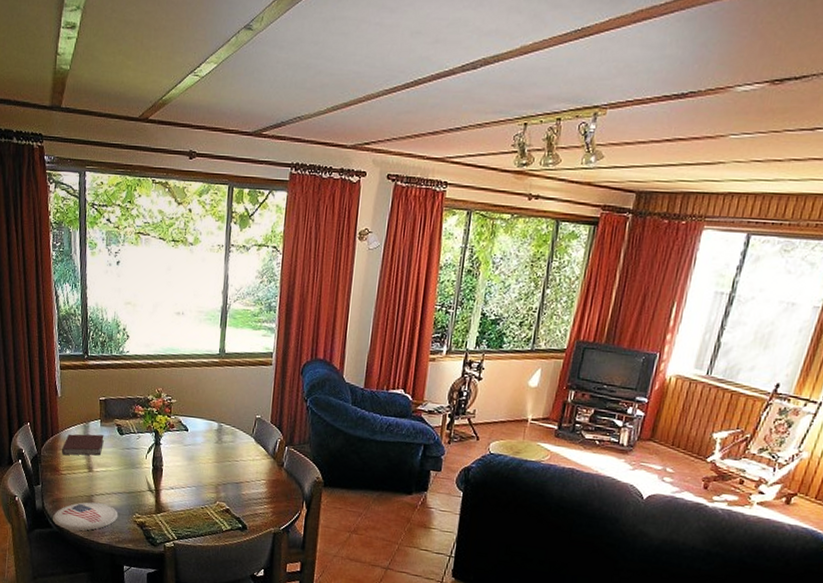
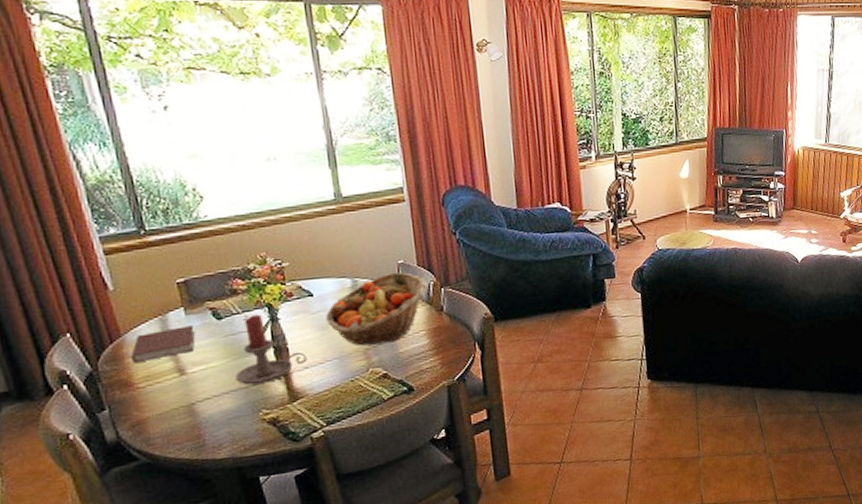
plate: present [53,502,119,531] -> none [137,409,238,456]
candle holder: none [123,436,174,493] -> present [235,314,308,385]
fruit basket: none [193,424,275,484] -> present [325,272,427,346]

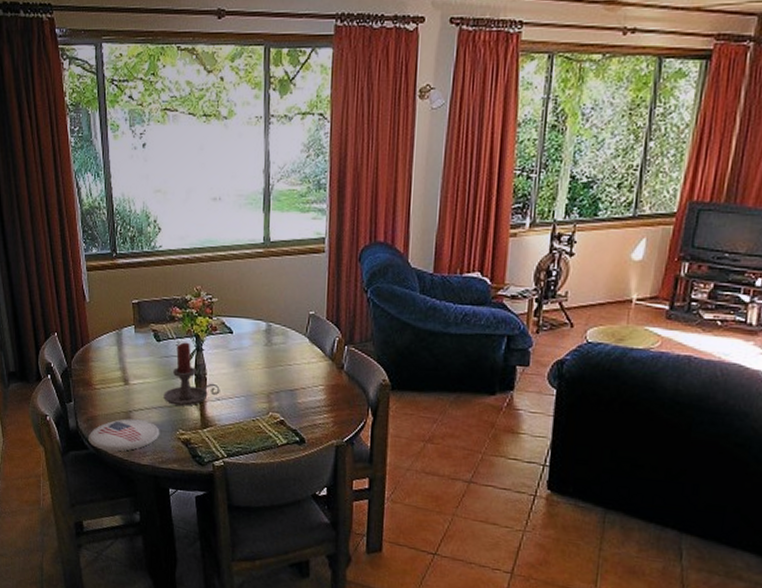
notebook: present [131,325,196,364] -> none [94,342,139,368]
plate: none [137,409,238,456] -> present [89,419,160,452]
fruit basket: present [325,272,427,346] -> none [239,322,333,391]

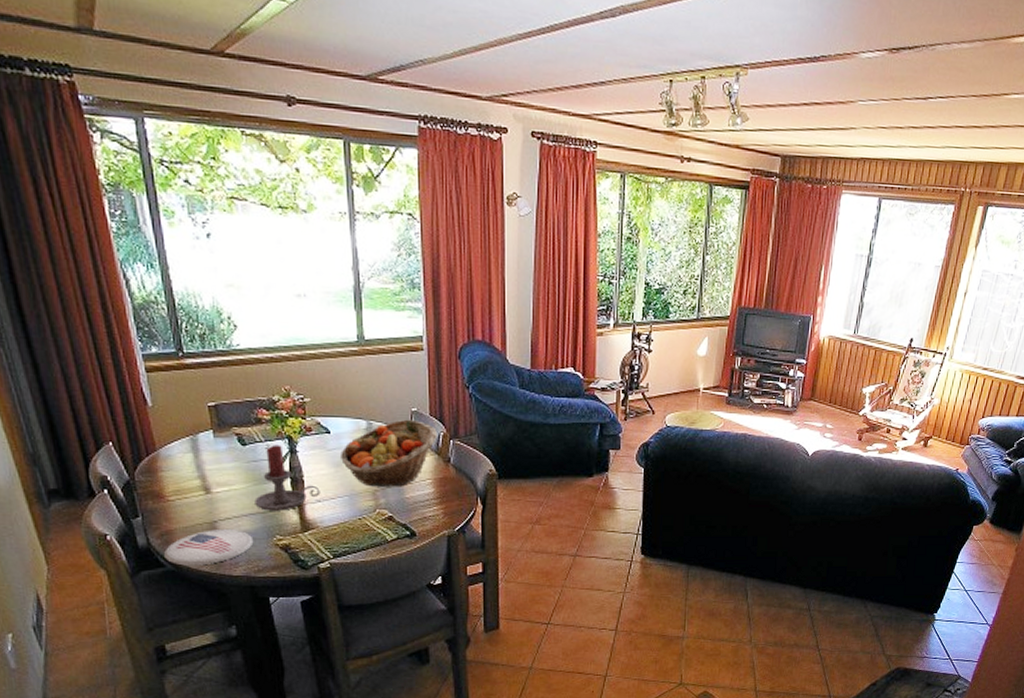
fruit basket: none [239,322,333,391] -> present [339,419,437,487]

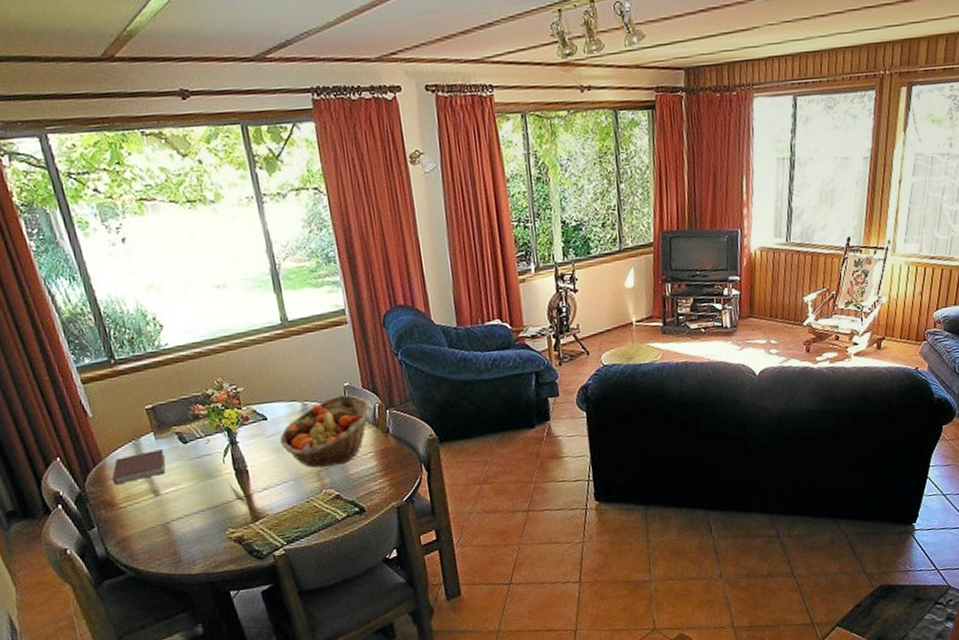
notebook: none [164,448,221,478] -> present [112,449,166,485]
plate: present [164,530,254,566] -> none [123,528,208,571]
candle holder: present [254,445,321,511] -> none [203,438,266,506]

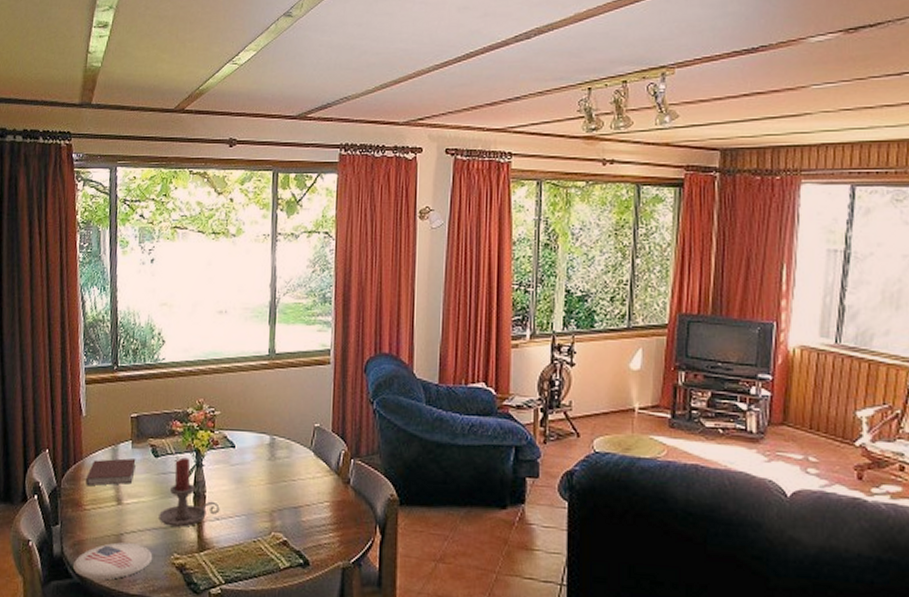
plate: none [123,528,208,571] -> present [73,542,153,580]
candle holder: none [203,438,266,506] -> present [159,457,220,527]
fruit basket: present [279,394,373,468] -> none [241,435,338,508]

